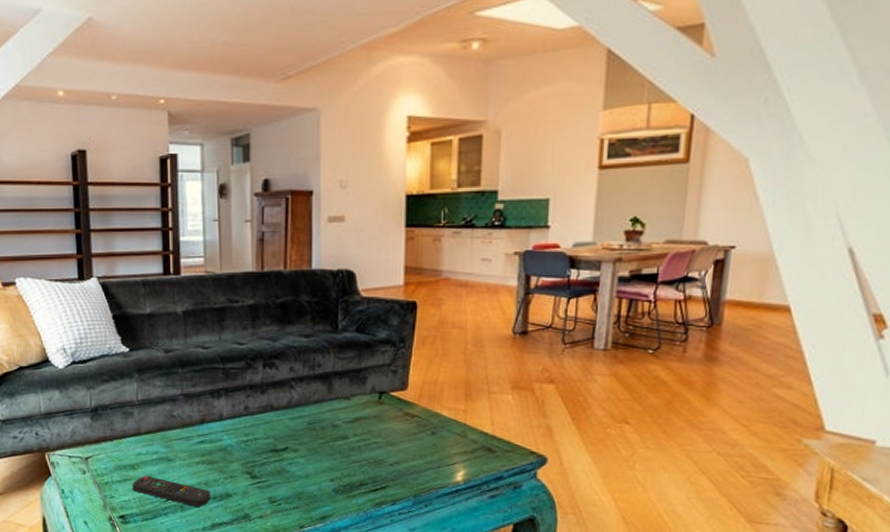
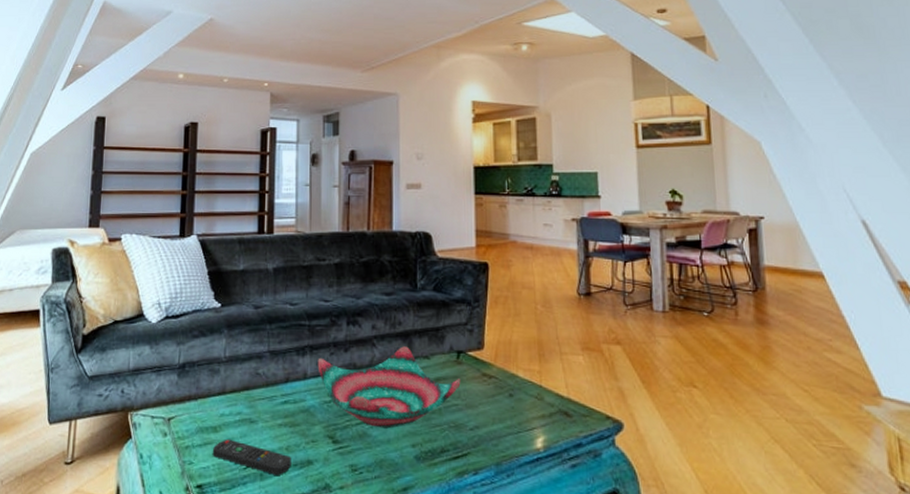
decorative bowl: none [233,388,382,465] -> present [317,346,461,429]

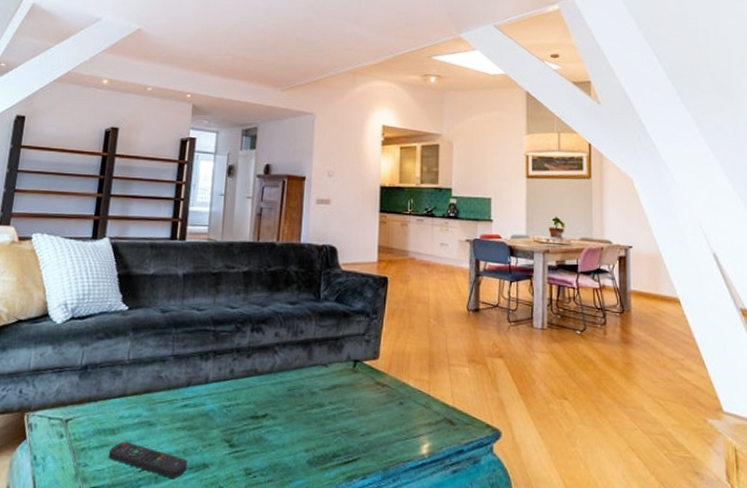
decorative bowl: present [317,346,461,429] -> none [219,354,356,434]

